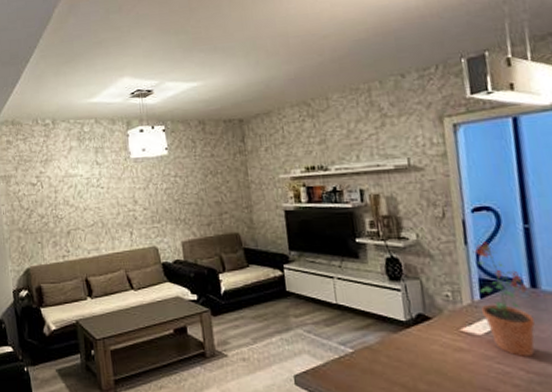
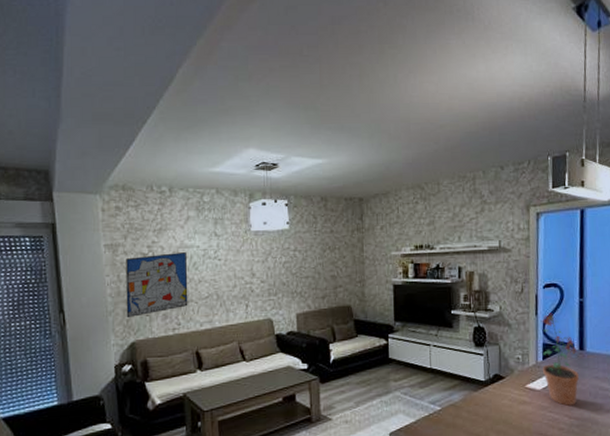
wall art: none [18,181,76,246] -> present [126,252,188,318]

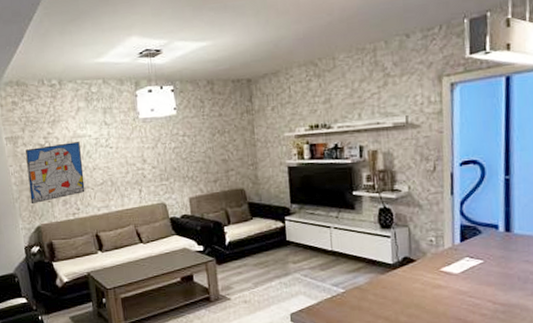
potted plant: present [540,313,579,406] -> none [457,192,505,291]

